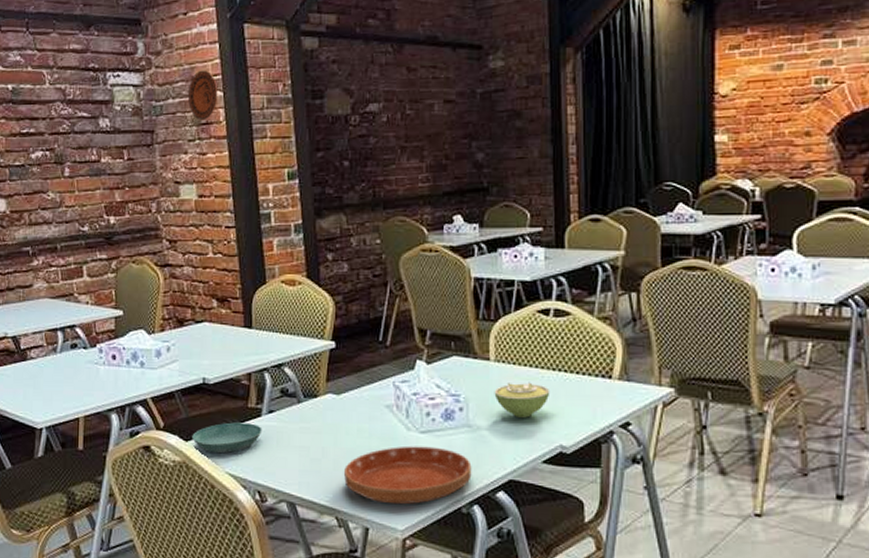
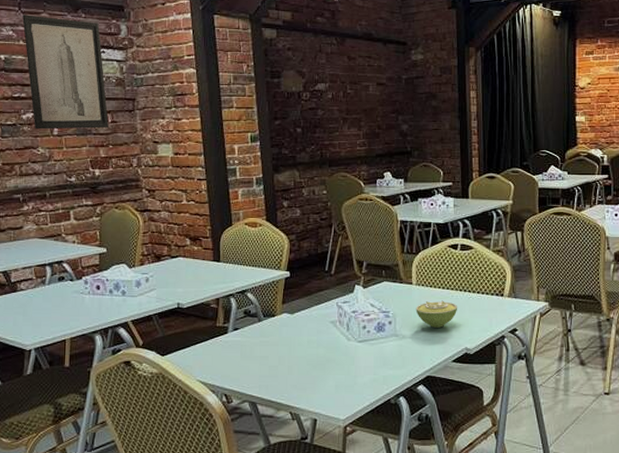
wall art: none [30,35,124,171] -> present [22,15,109,130]
decorative plate: present [187,70,218,121] -> none [165,51,192,92]
saucer: present [192,422,262,454] -> none [168,339,229,365]
saucer: present [344,446,472,505] -> none [297,352,398,399]

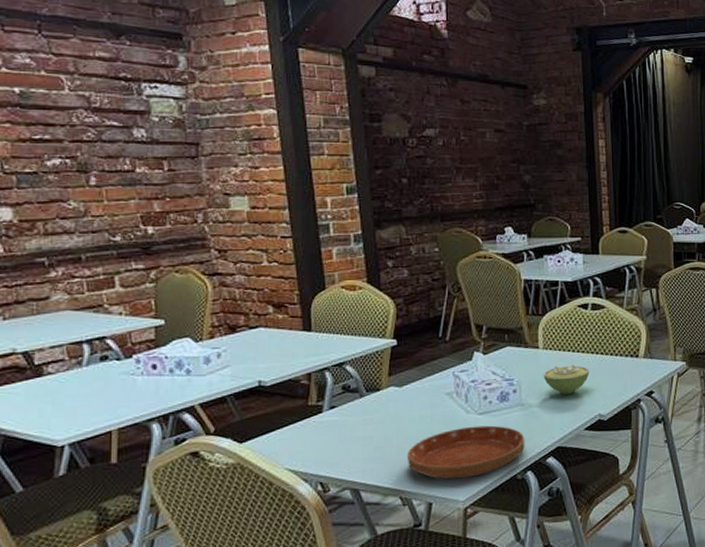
wall art: present [22,15,109,130] -> none [44,39,164,179]
saucer: none [297,352,398,399] -> present [408,425,525,480]

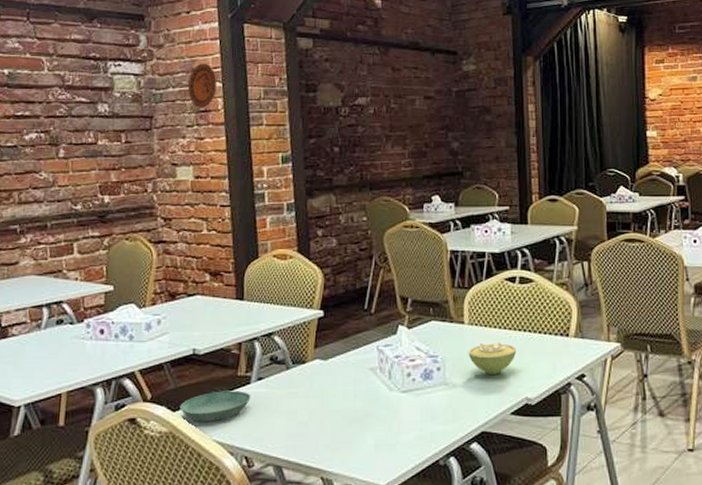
decorative plate: none [237,88,271,136] -> present [187,63,218,108]
saucer: none [247,419,324,452] -> present [180,390,251,422]
saucer: present [408,425,525,480] -> none [330,405,448,461]

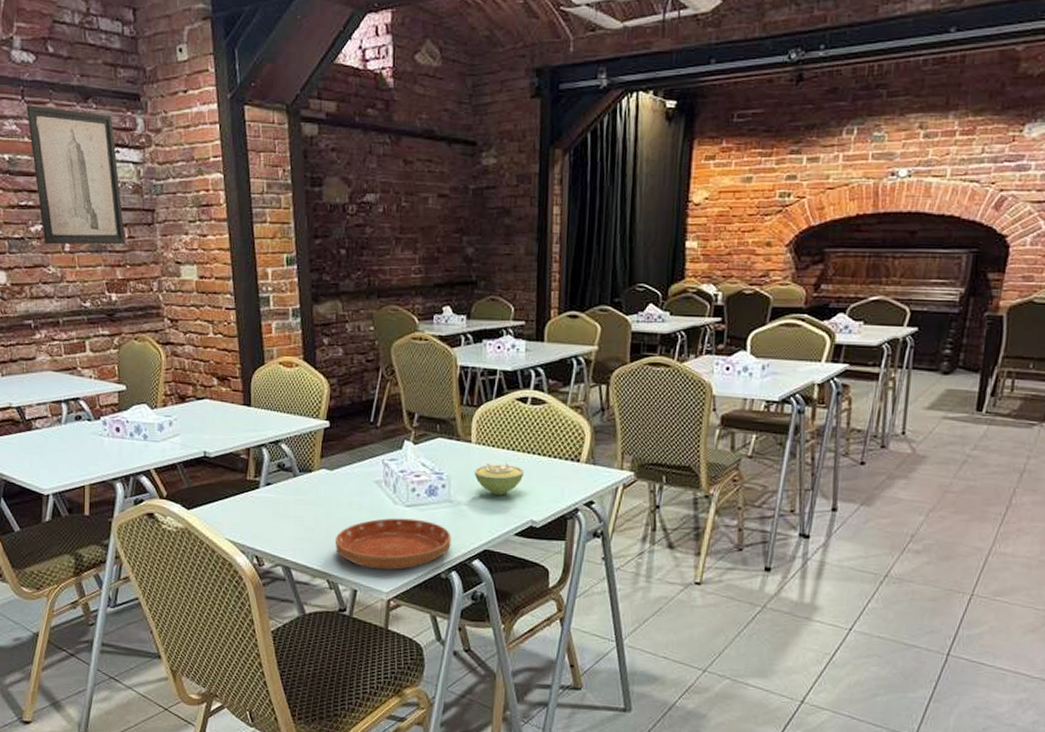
wall art: none [30,25,122,152] -> present [26,105,125,245]
saucer: present [180,390,251,422] -> none [194,493,260,522]
decorative plate: present [187,63,218,108] -> none [188,151,219,202]
saucer: none [330,405,448,461] -> present [336,518,451,570]

